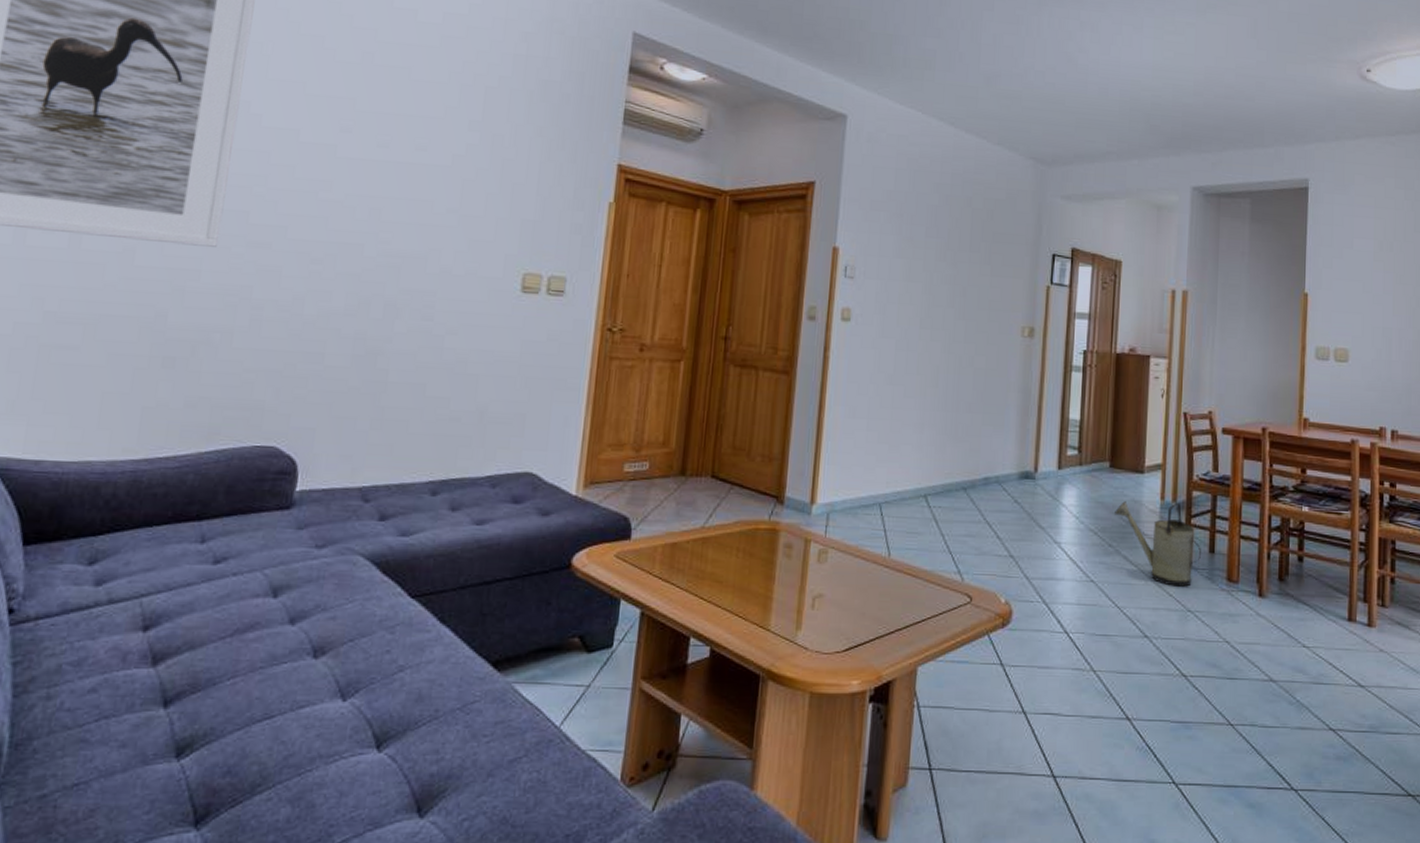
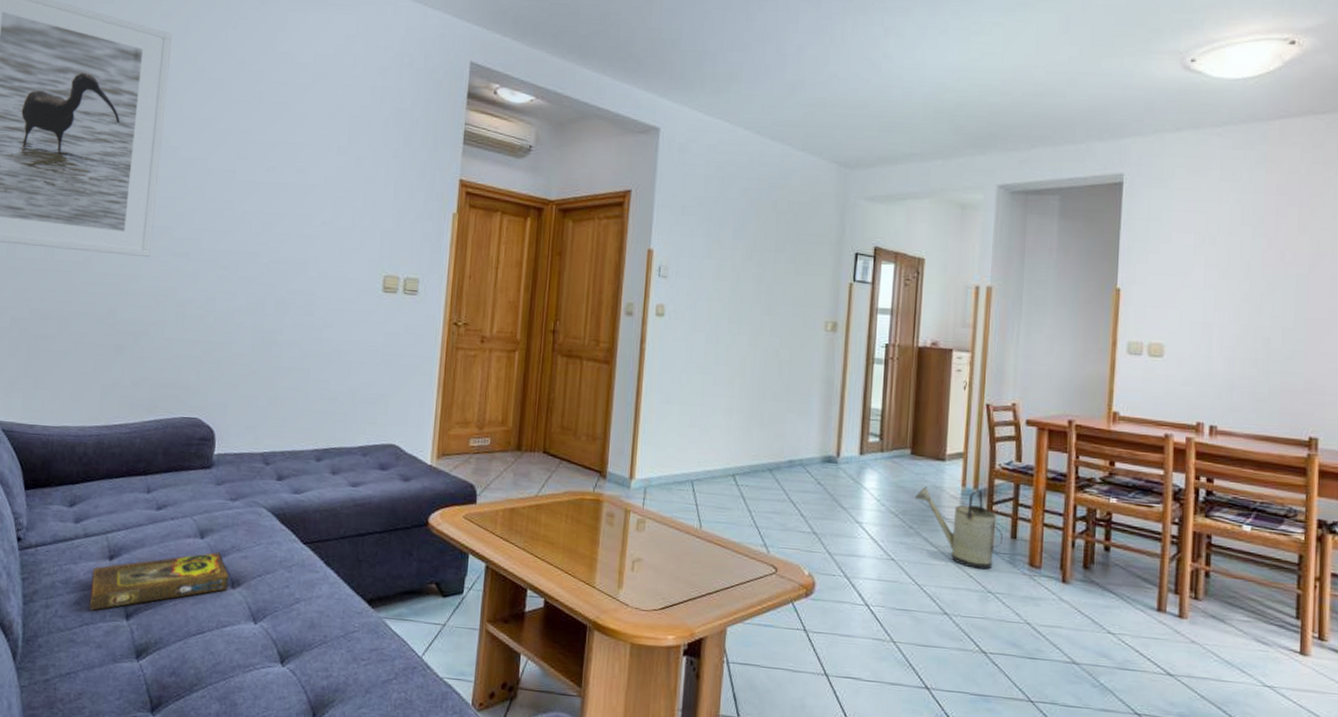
book: none [110,613,311,699] -> present [89,552,229,611]

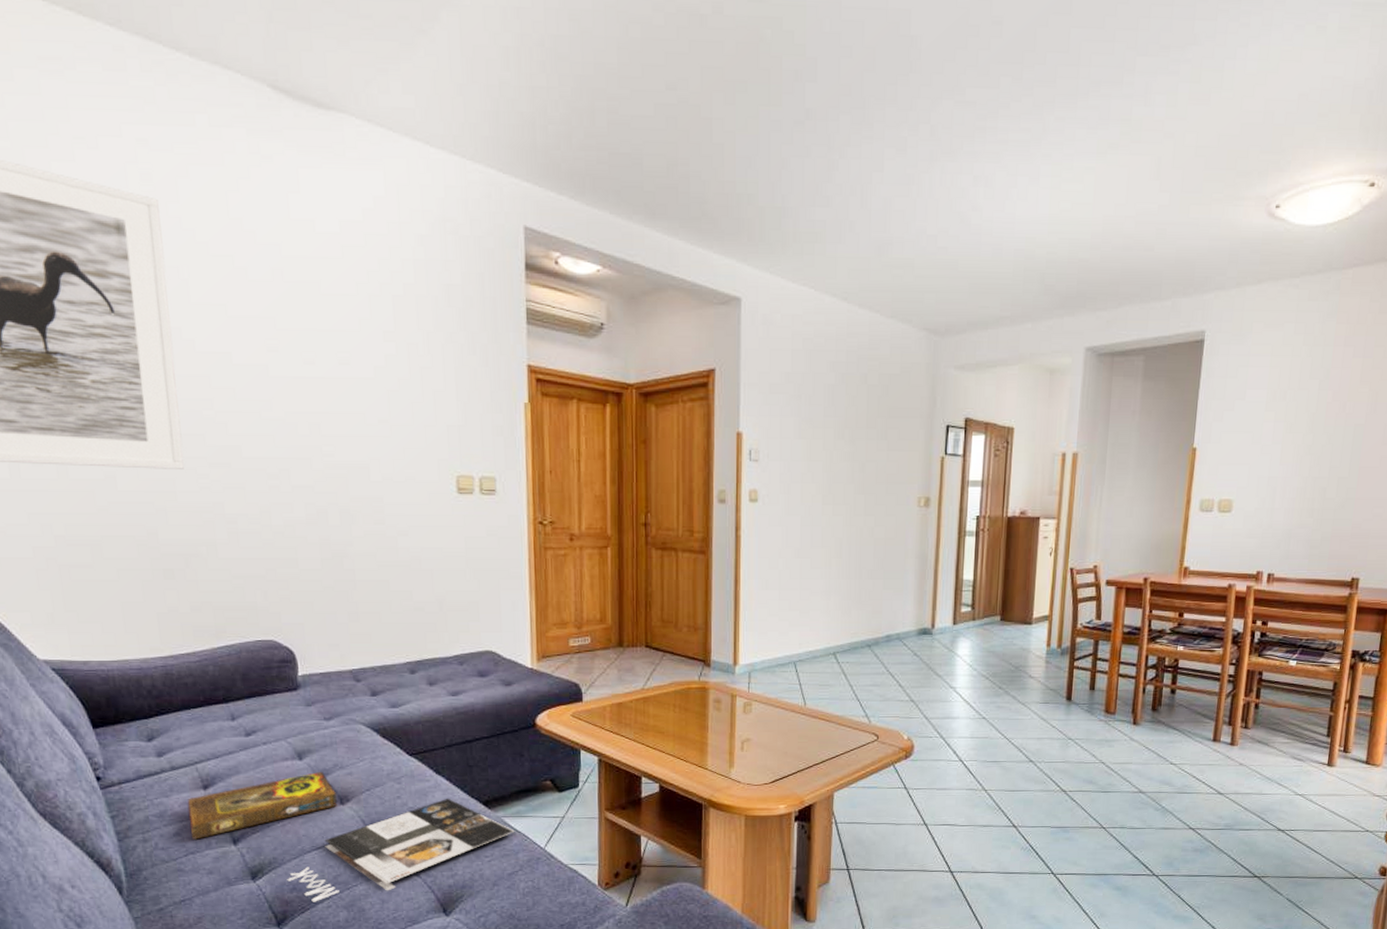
magazine: none [168,592,395,690] -> present [287,798,515,902]
watering can: present [915,487,1003,570] -> none [1005,648,1083,720]

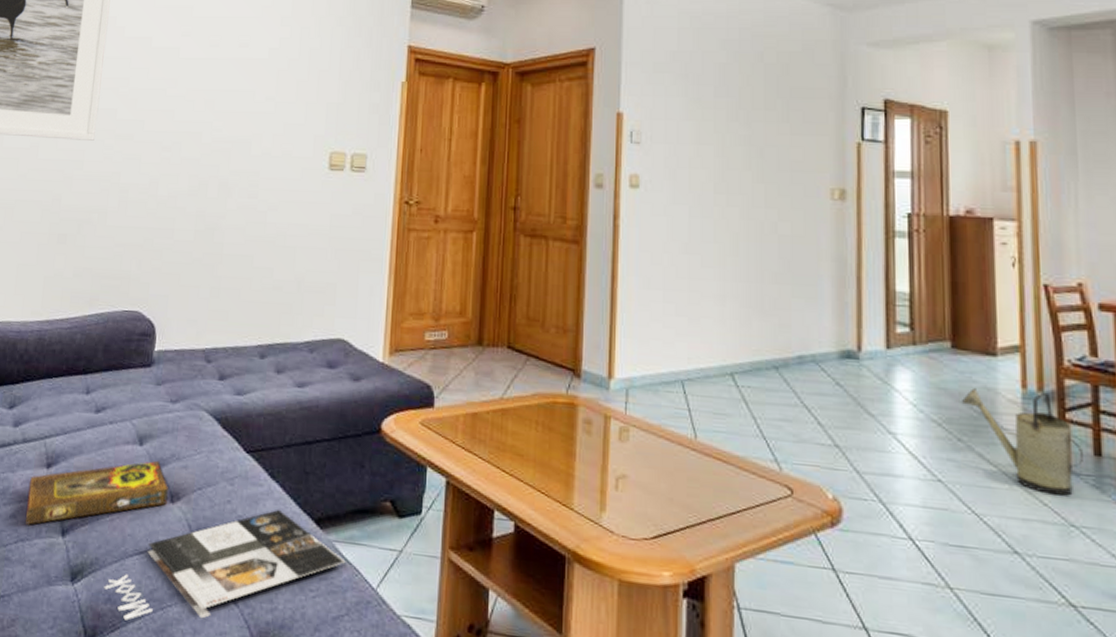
watering can: none [1005,648,1083,720] -> present [962,388,1083,496]

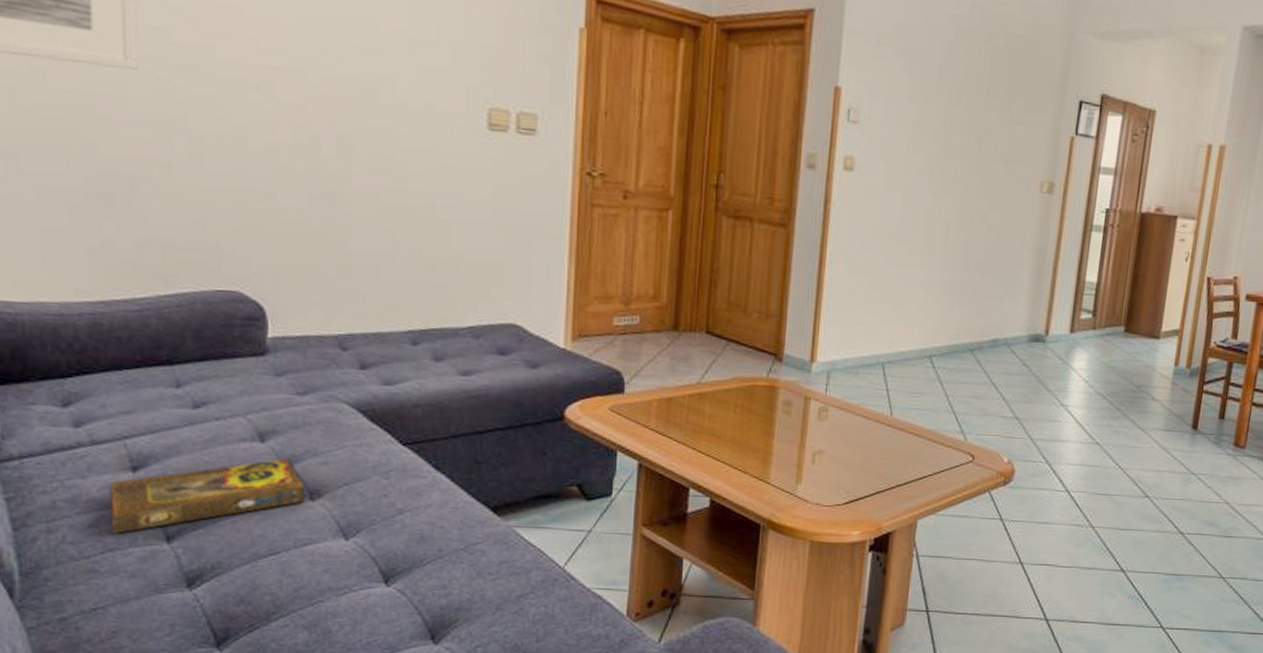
magazine: present [104,509,346,621] -> none [233,499,529,619]
watering can: present [962,388,1083,496] -> none [1125,366,1211,451]

